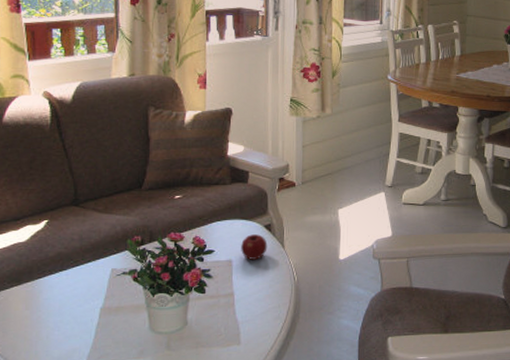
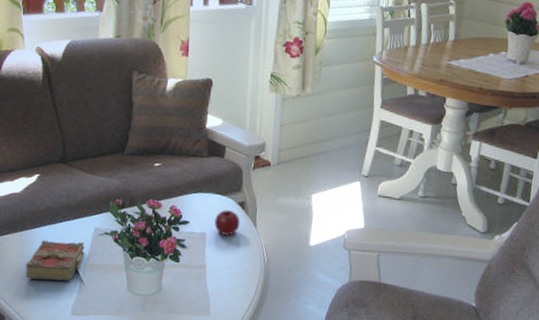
book: none [33,286,101,332] -> present [25,240,85,281]

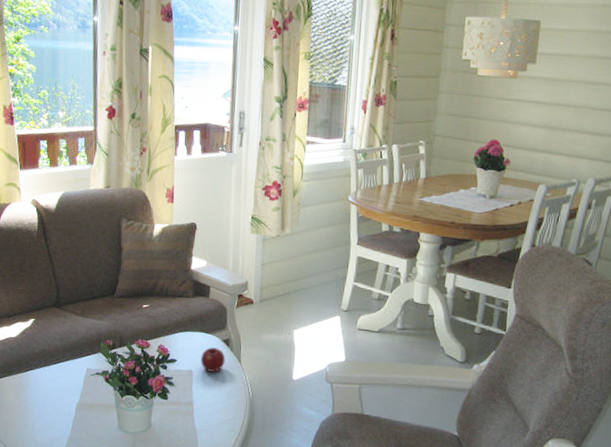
book: present [25,240,85,281] -> none [21,381,78,421]

